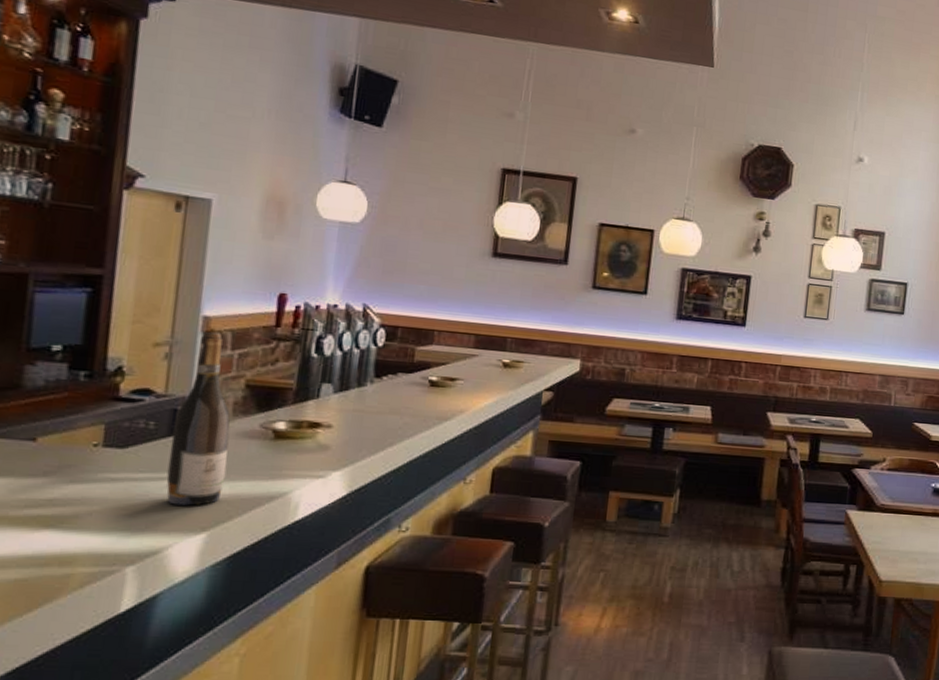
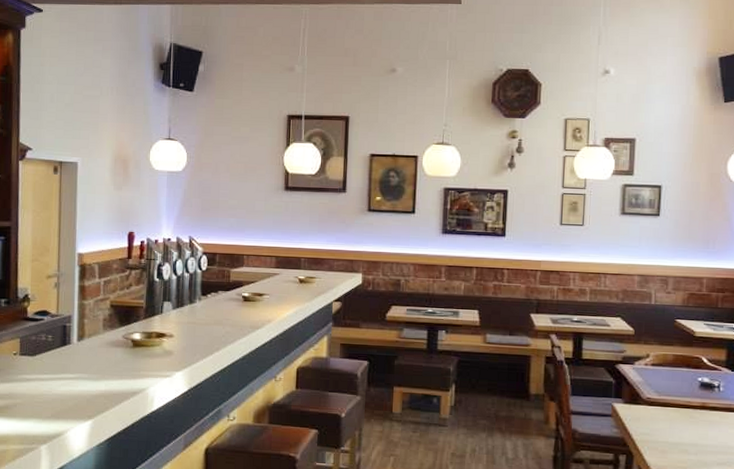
wine bottle: present [166,332,231,506] -> none [62,265,102,400]

